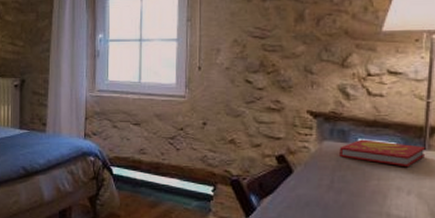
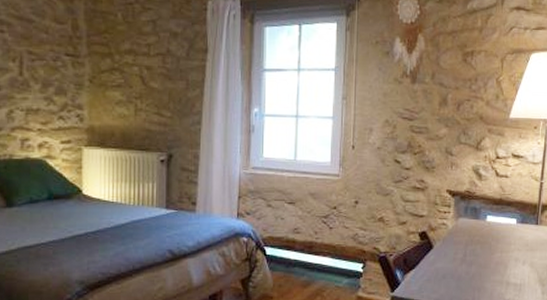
book: present [339,139,426,168] -> none [472,216,538,241]

